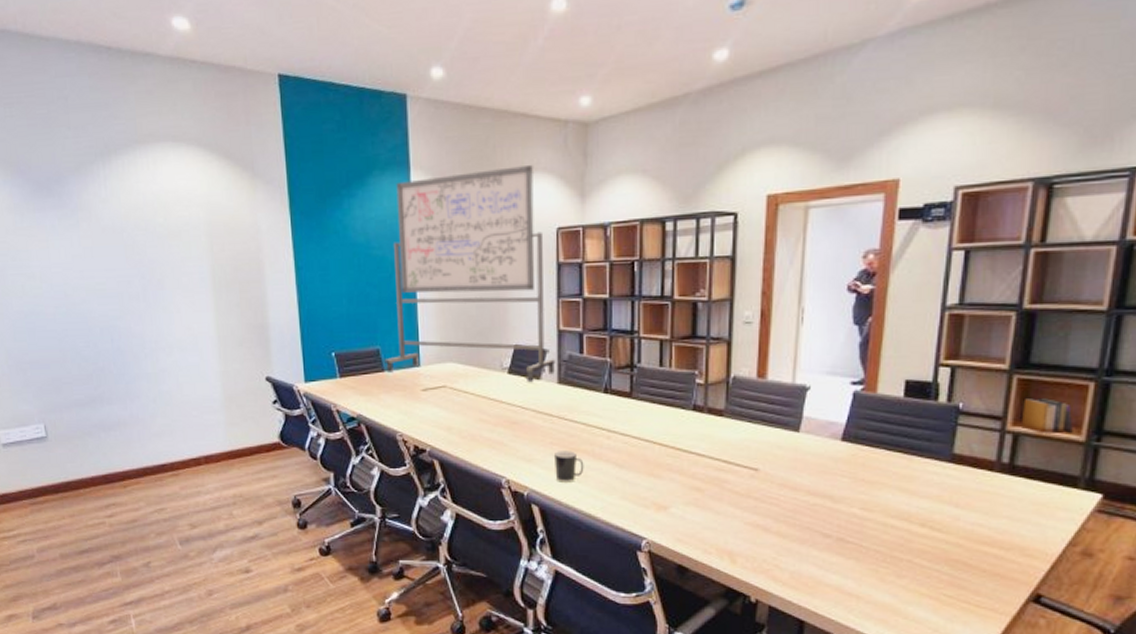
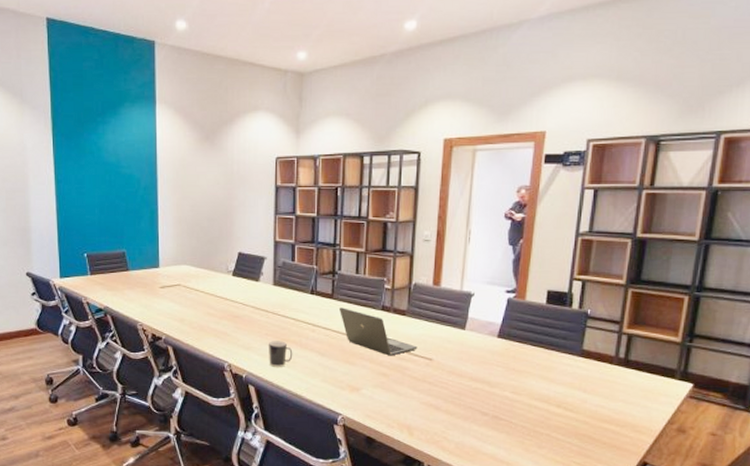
whiteboard: present [384,165,556,383] -> none [129,105,272,284]
laptop: none [640,408,739,466] -> present [340,307,418,356]
books: present [1022,398,1073,435] -> none [634,308,672,337]

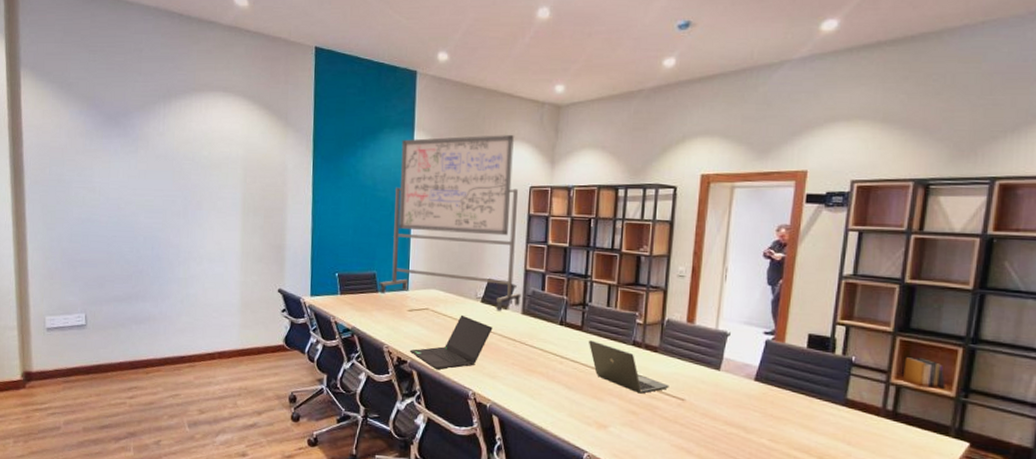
whiteboard: none [129,105,272,284] -> present [379,135,522,312]
laptop: none [165,289,245,344] -> present [410,314,493,369]
mug: present [268,341,293,367] -> none [514,371,539,399]
books: none [634,308,672,337] -> present [903,357,945,390]

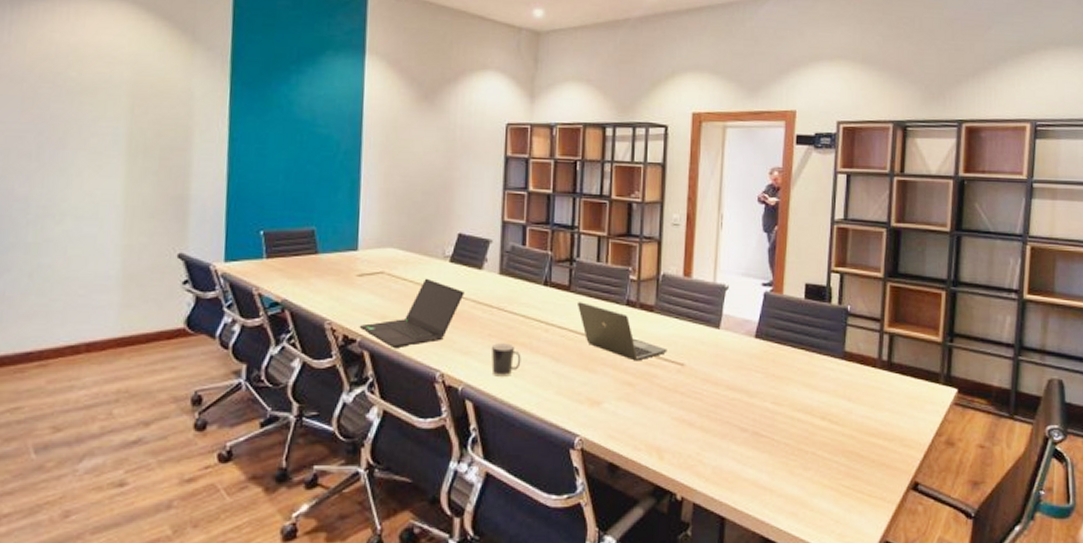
whiteboard: present [379,135,522,312] -> none [319,63,499,272]
mug: none [514,371,539,399] -> present [491,343,521,376]
books: present [903,357,945,390] -> none [895,304,933,336]

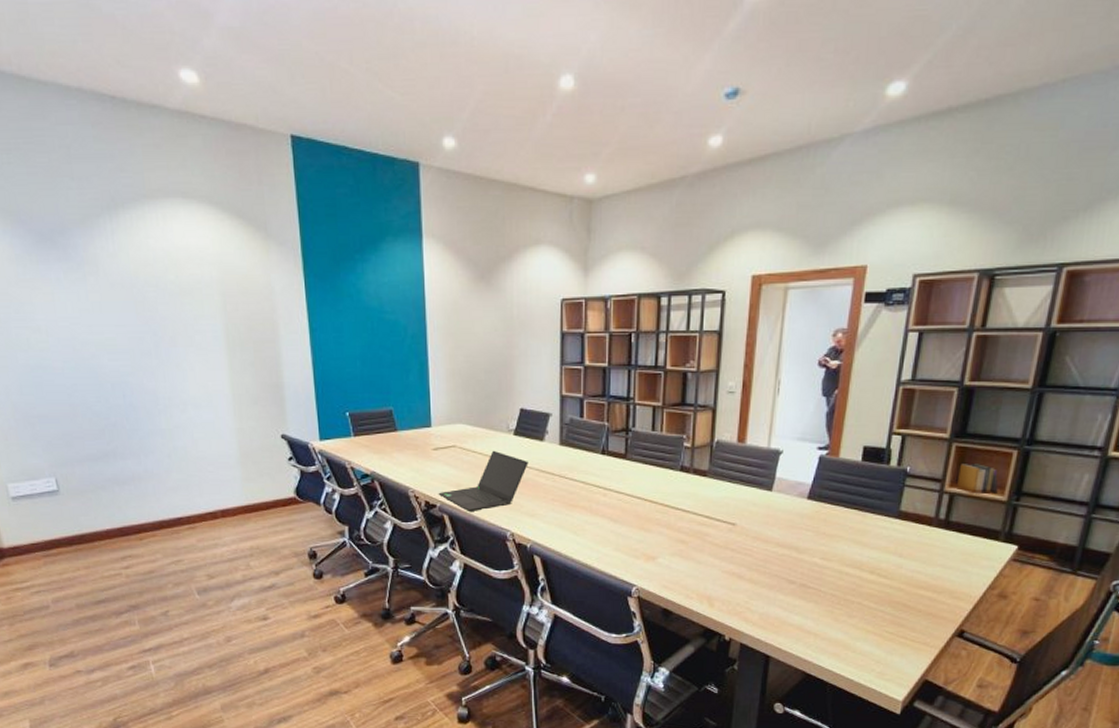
mug: present [491,343,521,376] -> none [554,507,582,535]
laptop: present [578,302,667,361] -> none [634,469,720,521]
books: none [895,304,933,336] -> present [957,464,998,495]

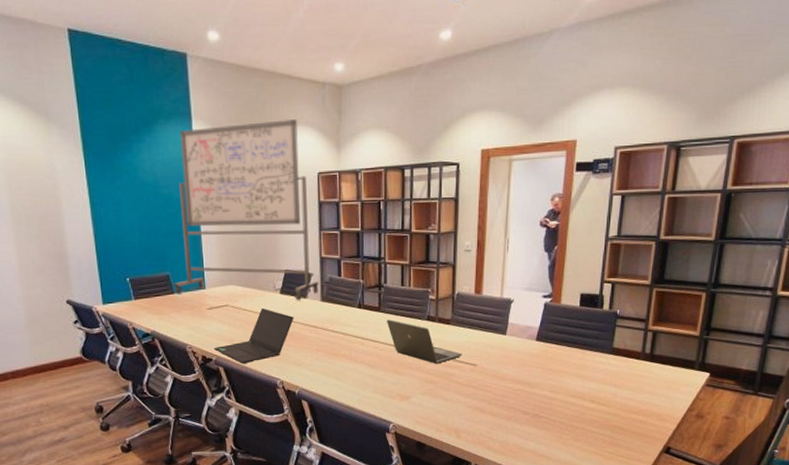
whiteboard: none [397,238,558,444] -> present [174,120,319,301]
laptop: none [634,469,720,521] -> present [387,320,462,364]
books: present [957,464,998,495] -> none [659,305,692,332]

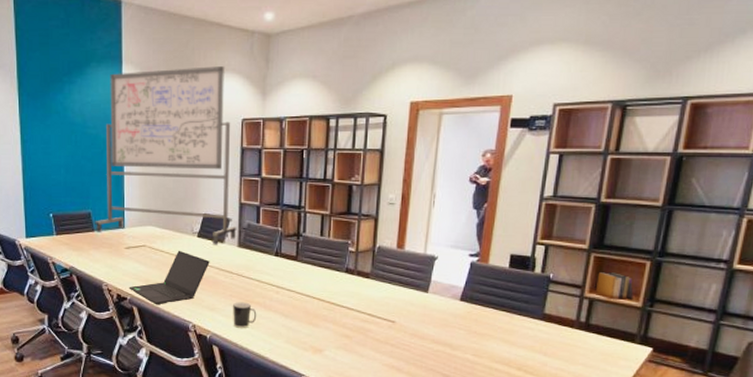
mug: none [318,355,344,381] -> present [232,302,257,328]
laptop: present [387,320,462,364] -> none [304,270,381,318]
books: none [659,305,692,332] -> present [596,272,634,301]

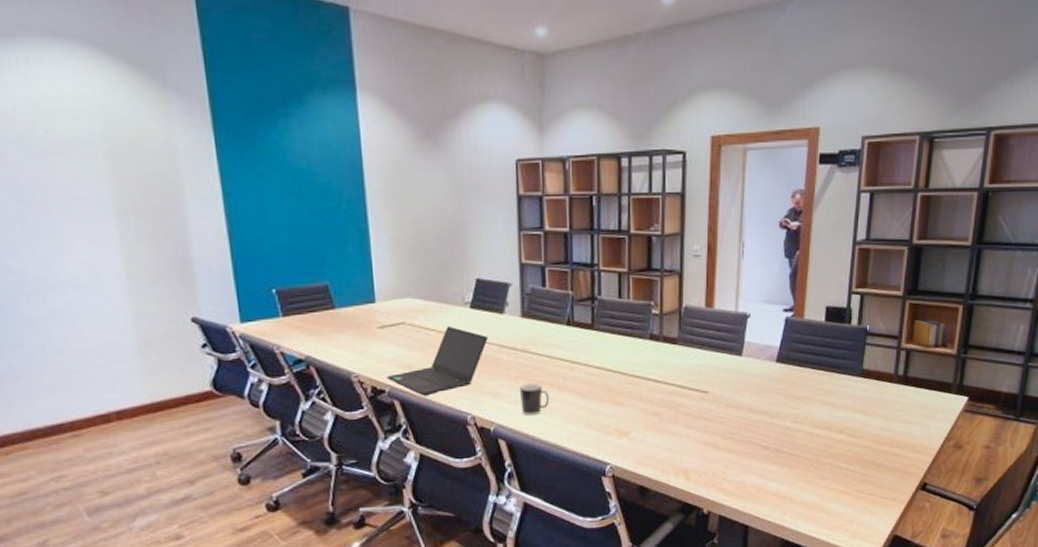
whiteboard: present [94,66,237,245] -> none [334,94,519,317]

